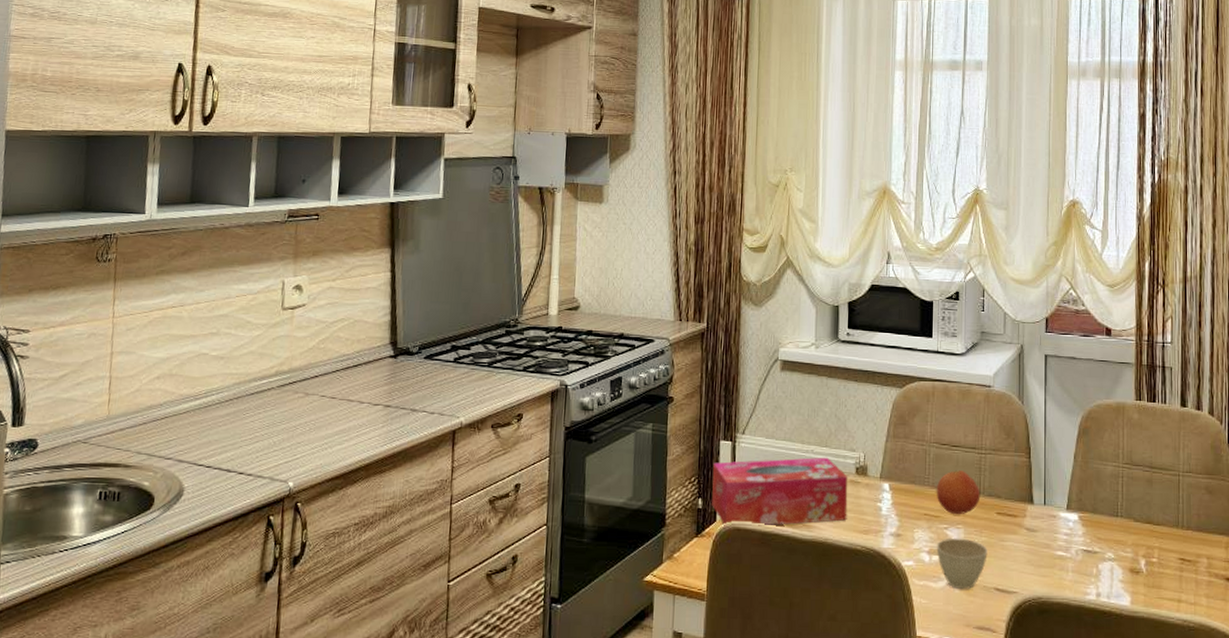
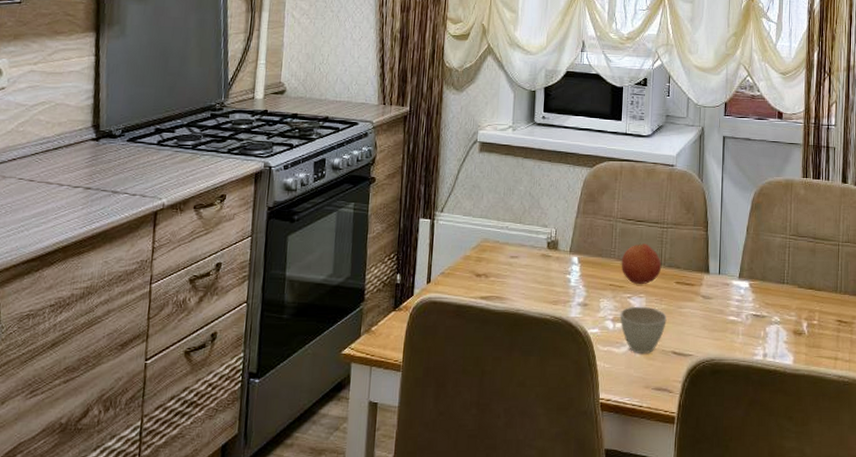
tissue box: present [712,457,848,526] -> none [410,233,540,300]

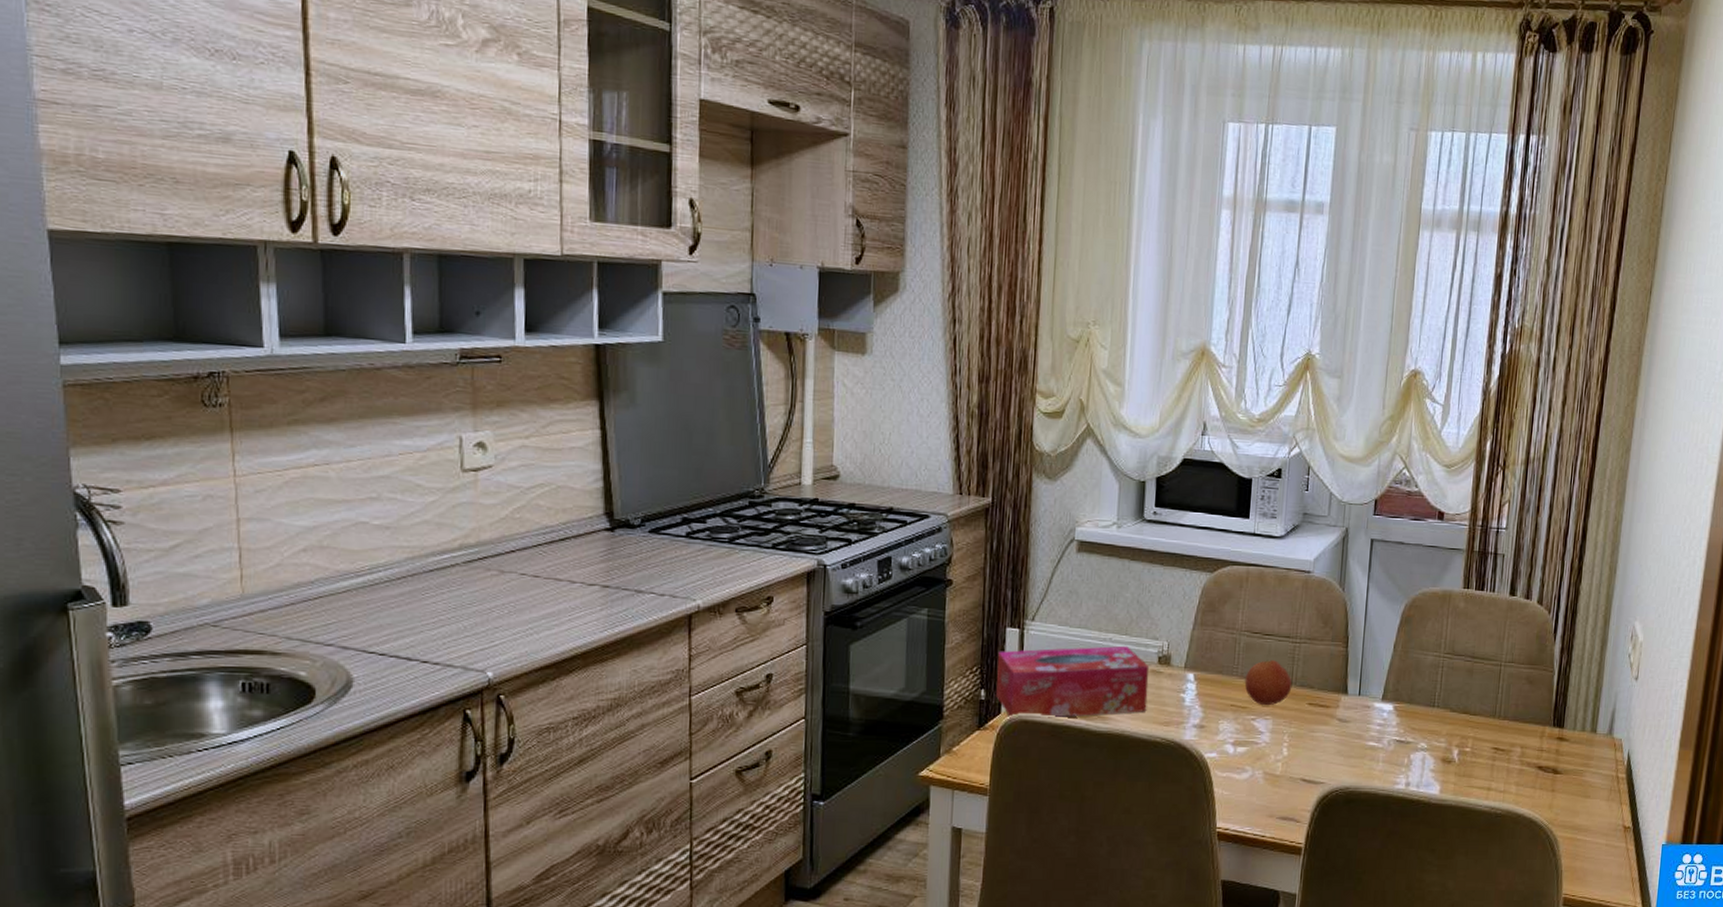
tissue box: none [410,233,540,300] -> present [996,645,1150,719]
cup: present [620,306,667,353] -> none [1241,729,1296,780]

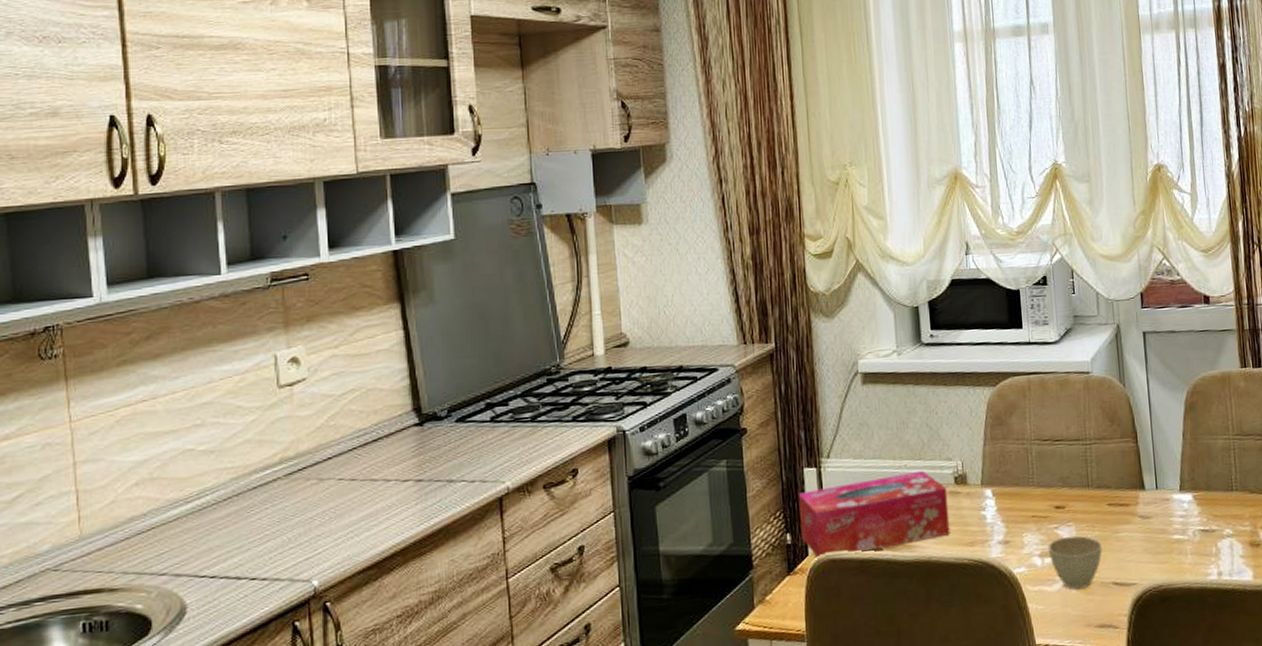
cup: none [1241,729,1296,780] -> present [1047,535,1103,589]
fruit: present [1244,659,1293,705] -> none [1041,464,1090,512]

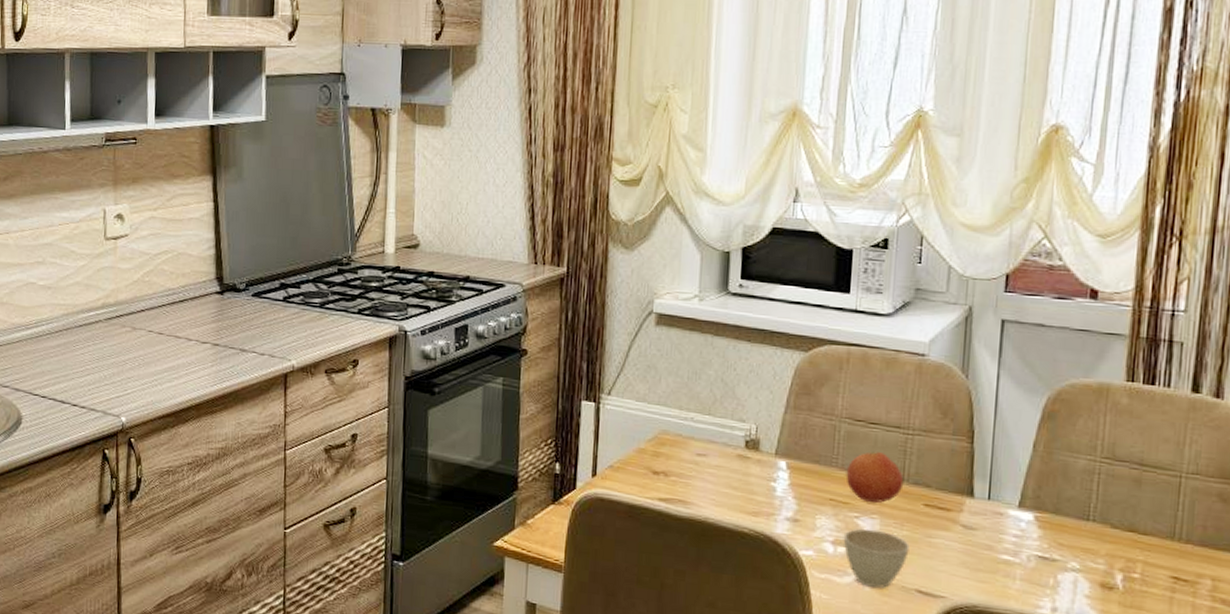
tissue box: present [798,470,950,560] -> none [571,424,736,500]
fruit: none [1041,464,1090,512] -> present [845,450,904,503]

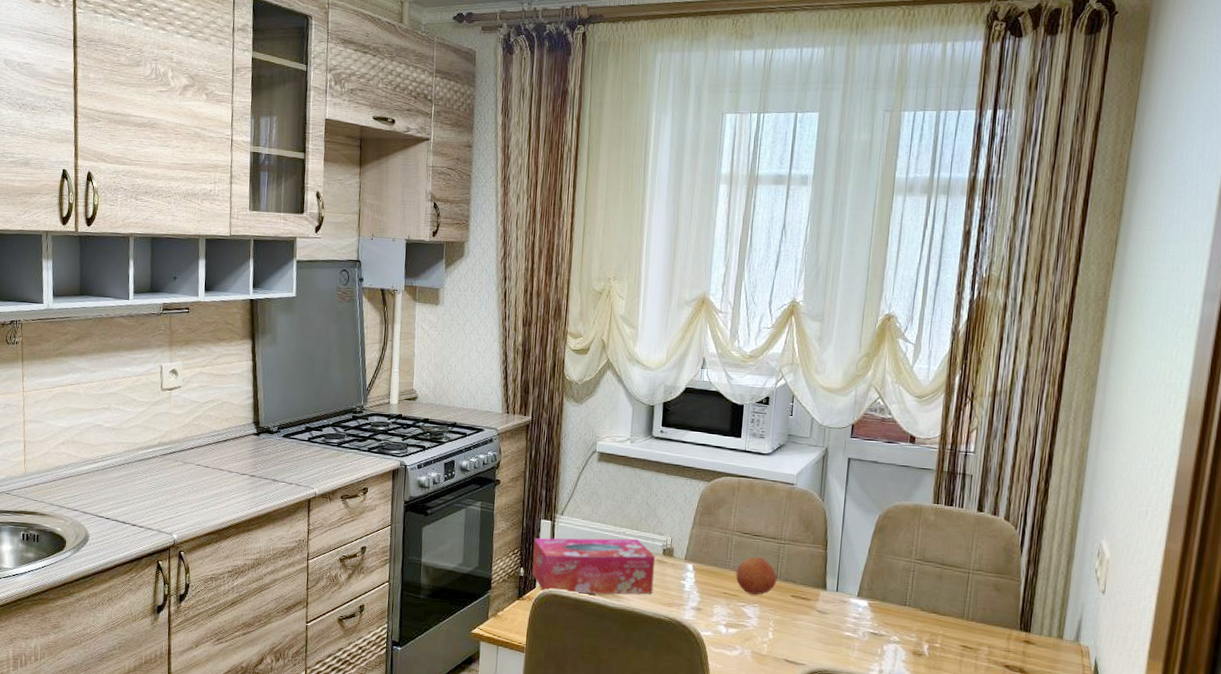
tissue box: none [571,424,736,500] -> present [532,538,656,595]
cup: present [843,528,910,588] -> none [733,614,780,659]

